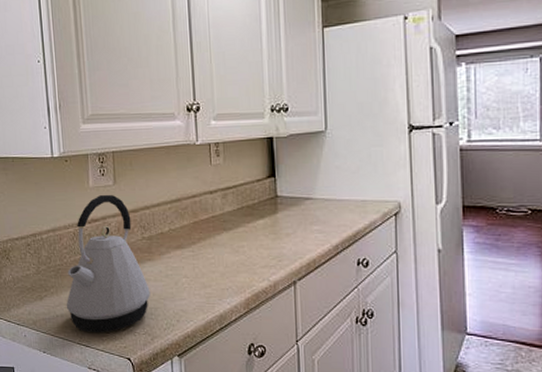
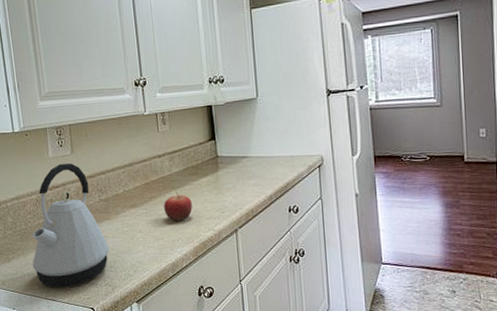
fruit: none [212,235,246,268] -> present [163,192,193,222]

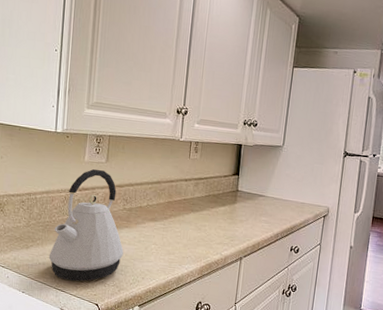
fruit: present [163,192,193,222] -> none [180,215,207,241]

